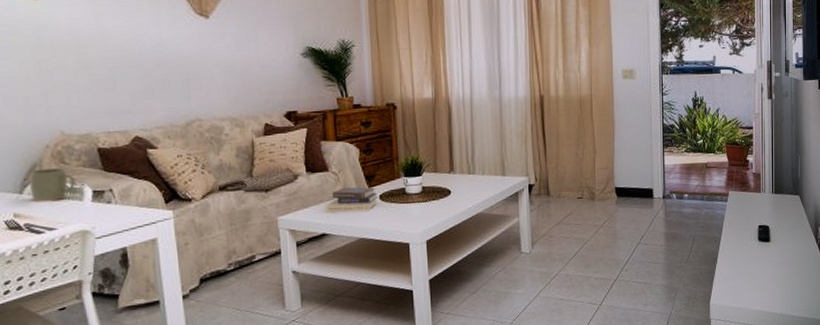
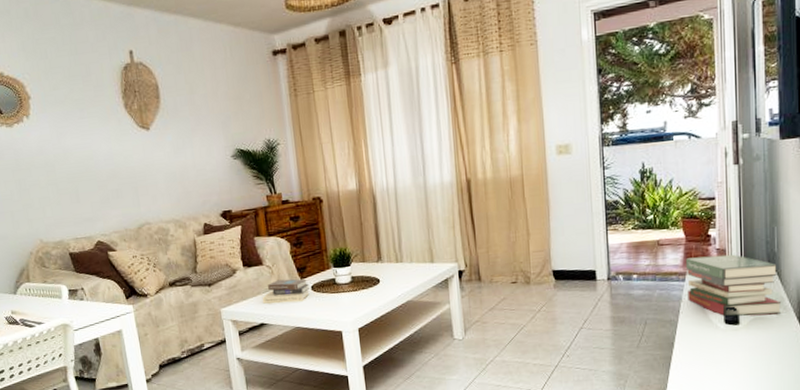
mug: present [29,168,75,203] -> none [20,271,55,301]
books: none [728,178,803,235] -> present [685,254,782,317]

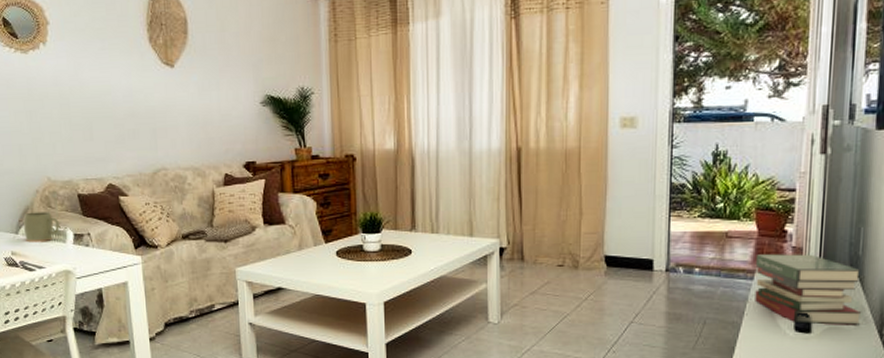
mug: none [20,271,55,301] -> present [23,212,60,243]
books: present [262,278,310,304] -> none [281,241,334,267]

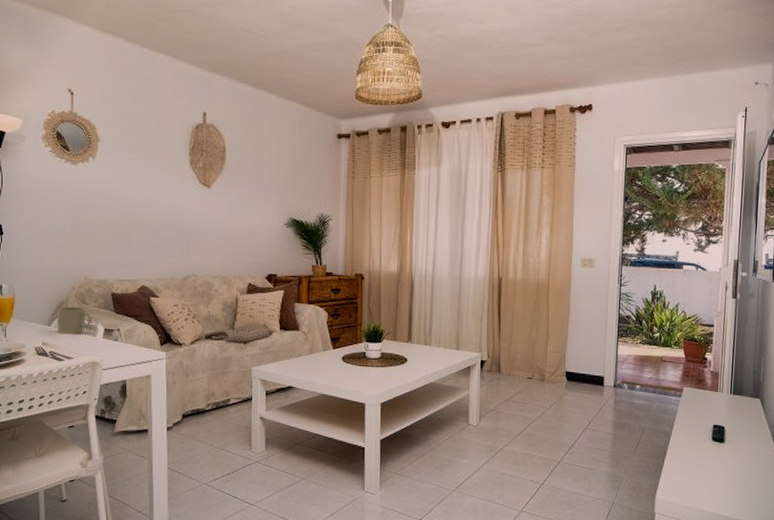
books: present [755,254,862,325] -> none [682,376,763,438]

